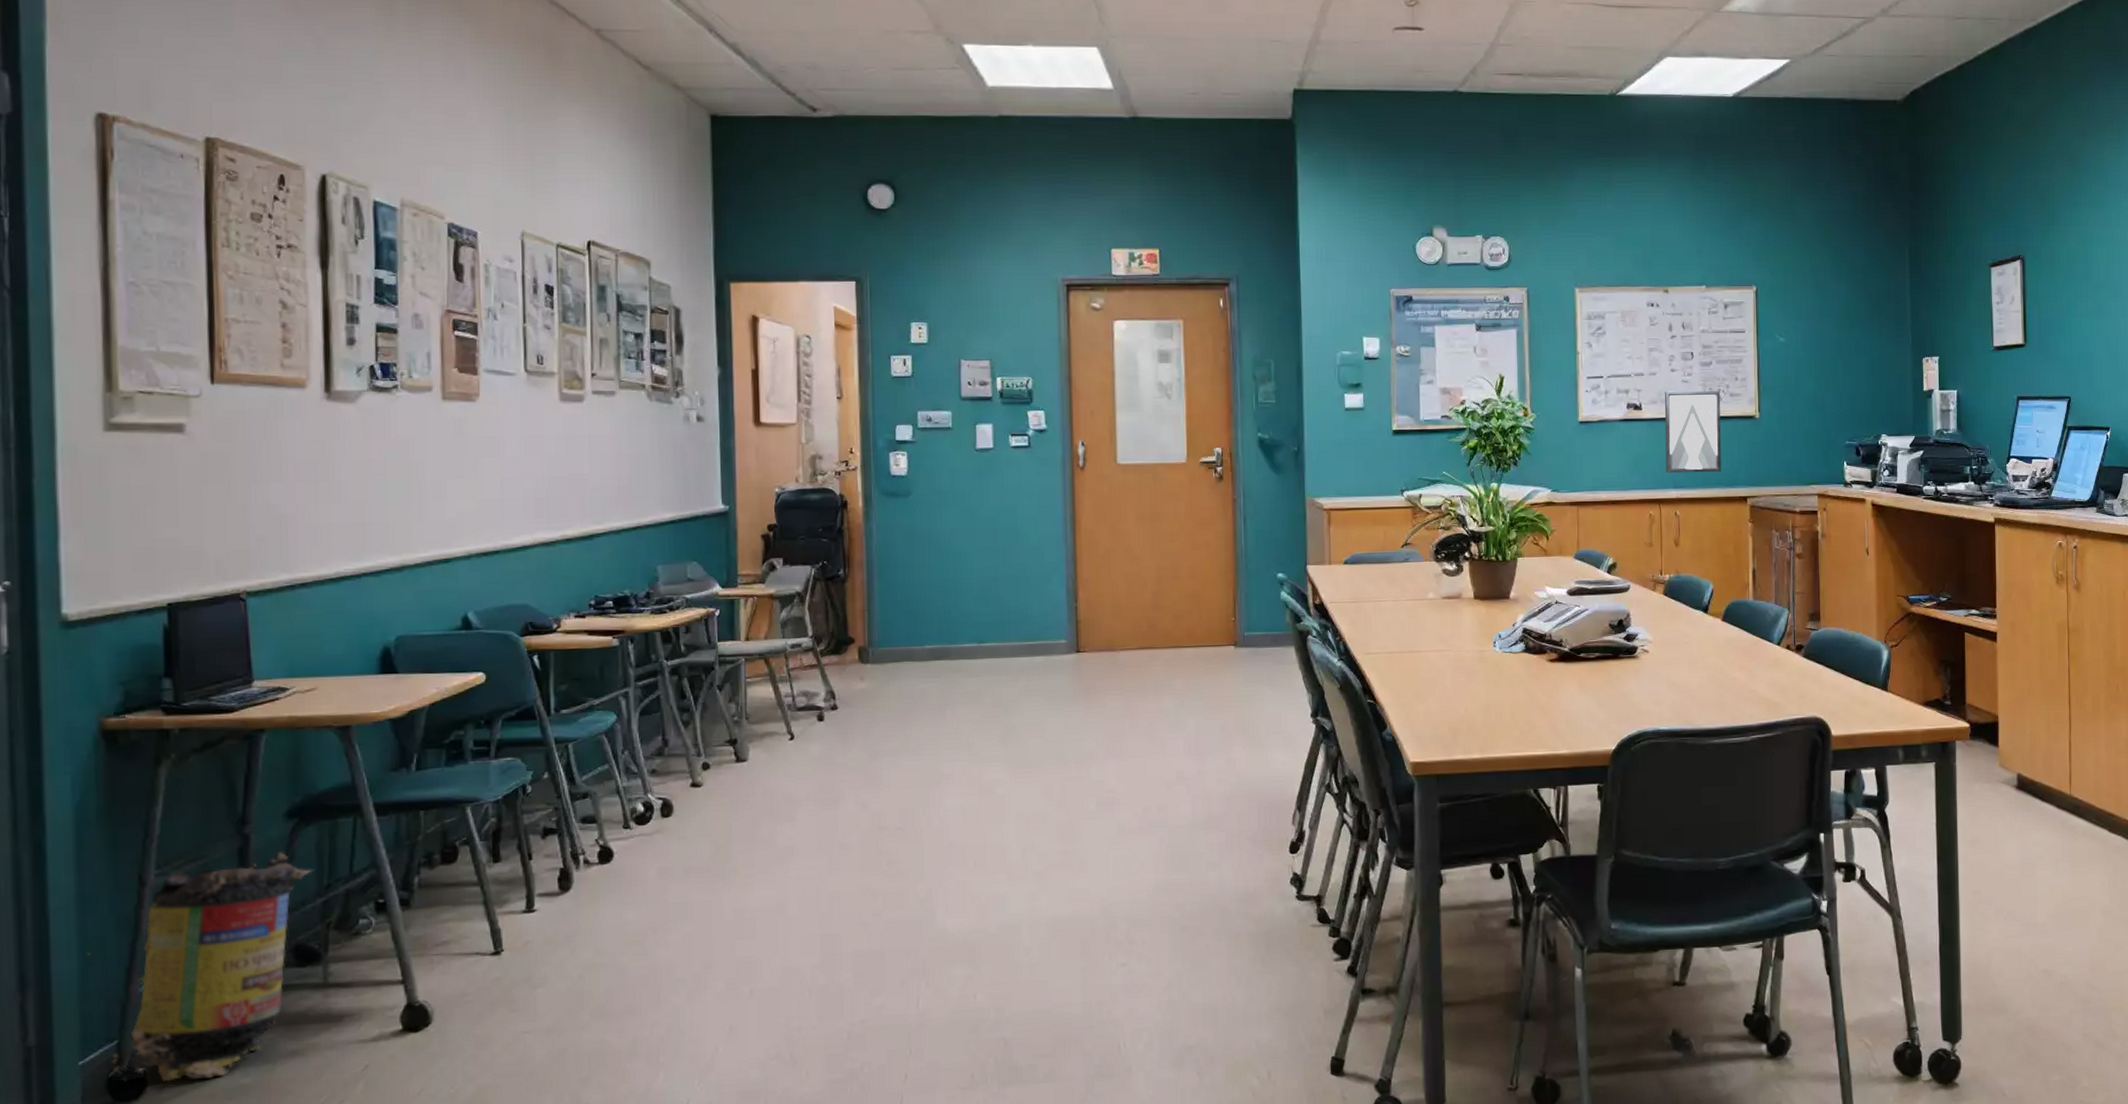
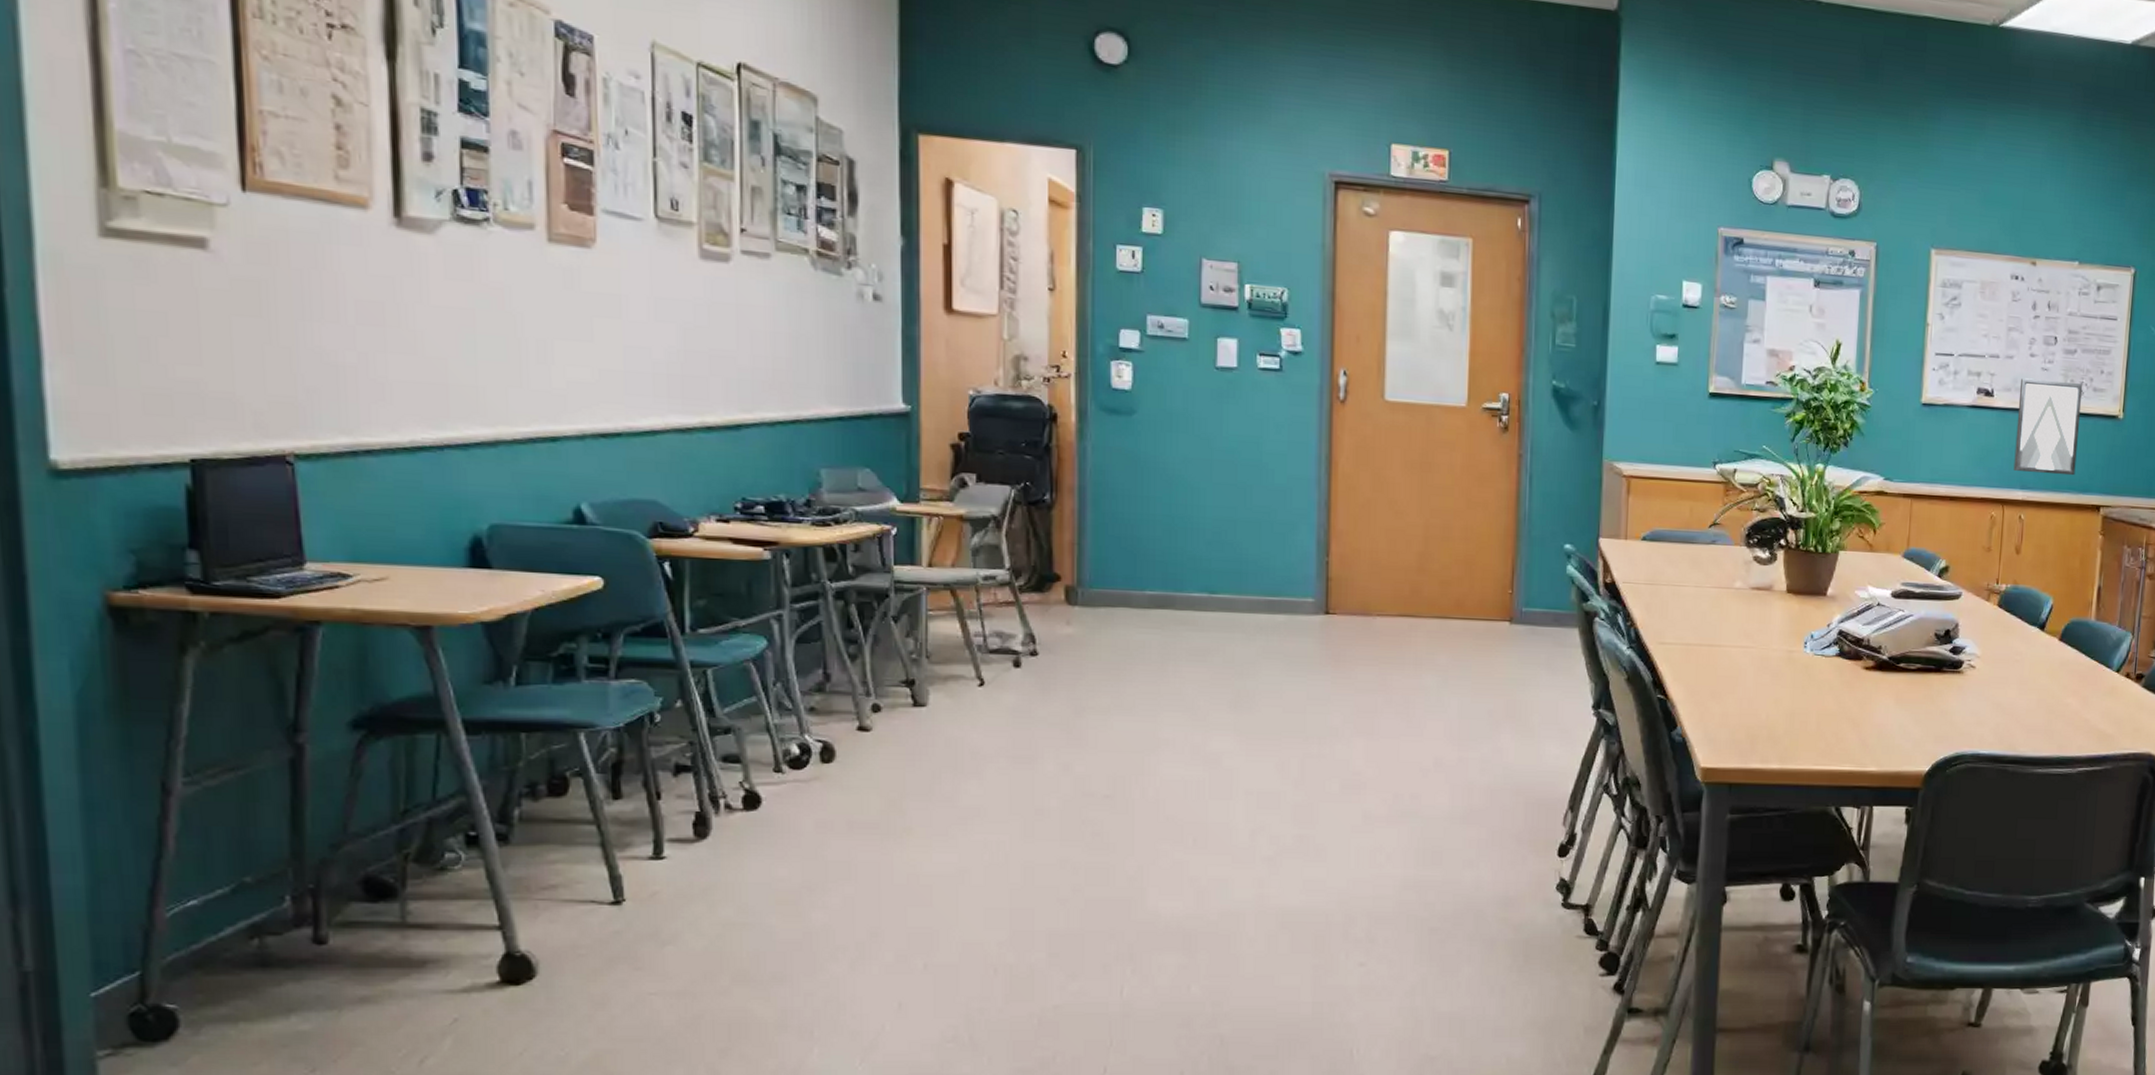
trash can: present [87,852,314,1082] -> none [97,767,388,1023]

